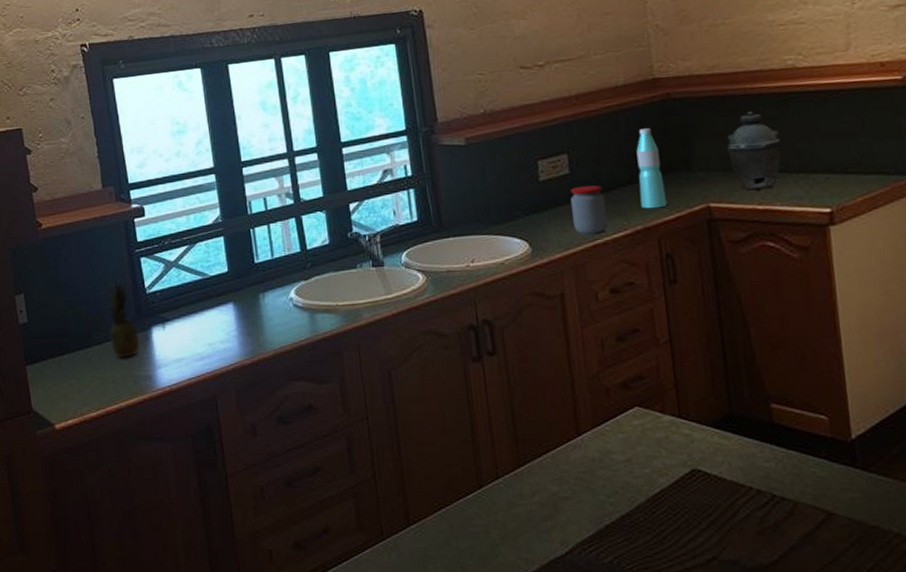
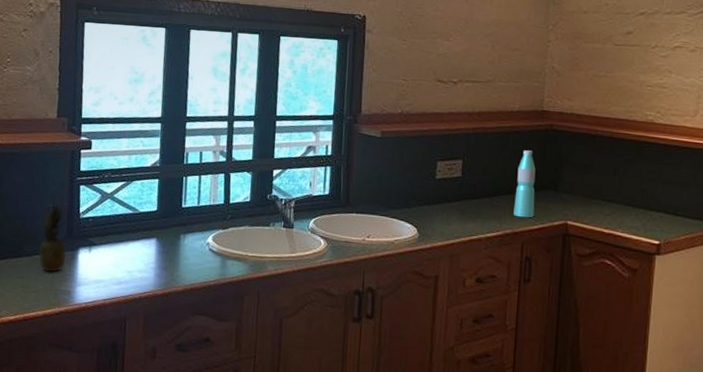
jar: present [570,185,608,235] -> none [456,189,486,231]
kettle: present [726,111,781,191] -> none [589,151,631,217]

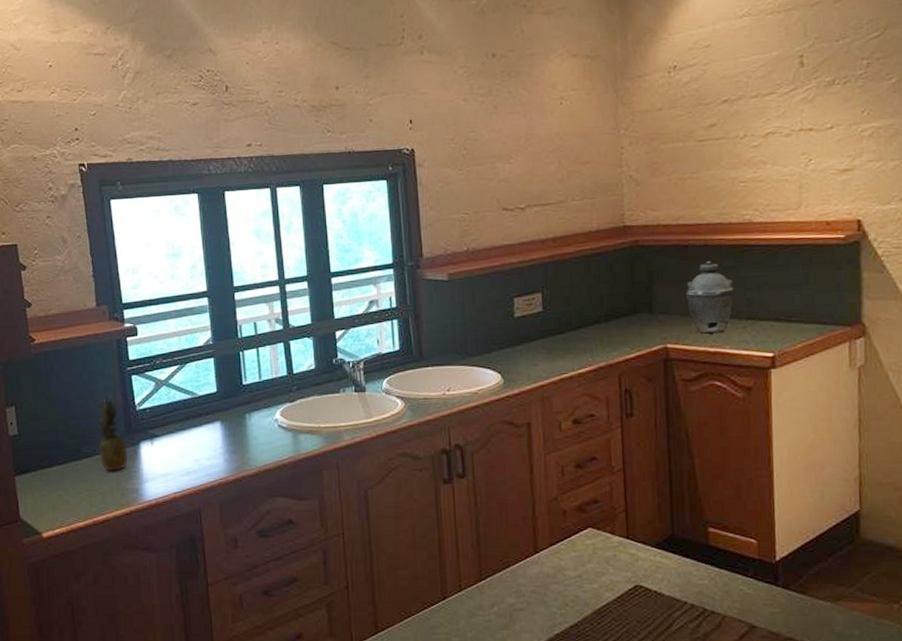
water bottle: present [513,150,536,218] -> none [604,272,629,347]
kettle: none [589,151,631,217] -> present [686,260,734,334]

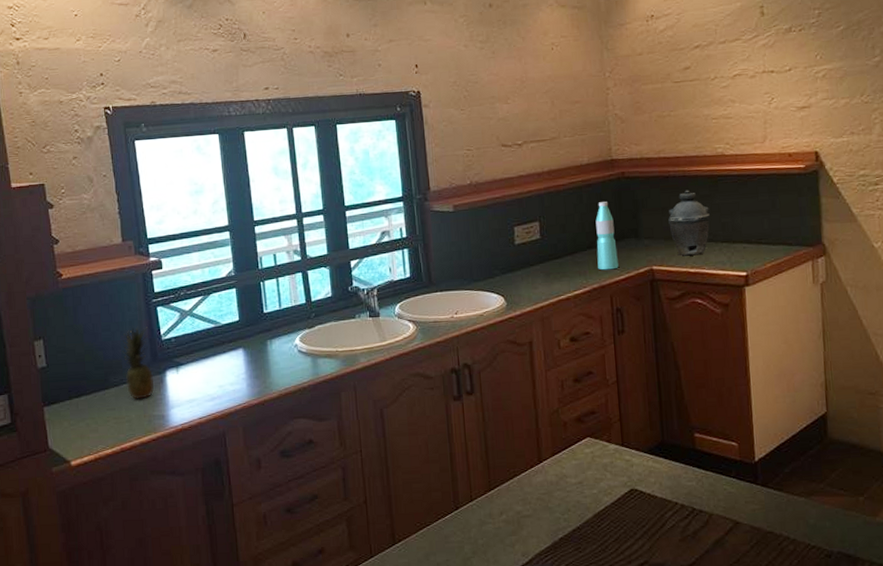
water bottle: none [604,272,629,347] -> present [595,202,619,270]

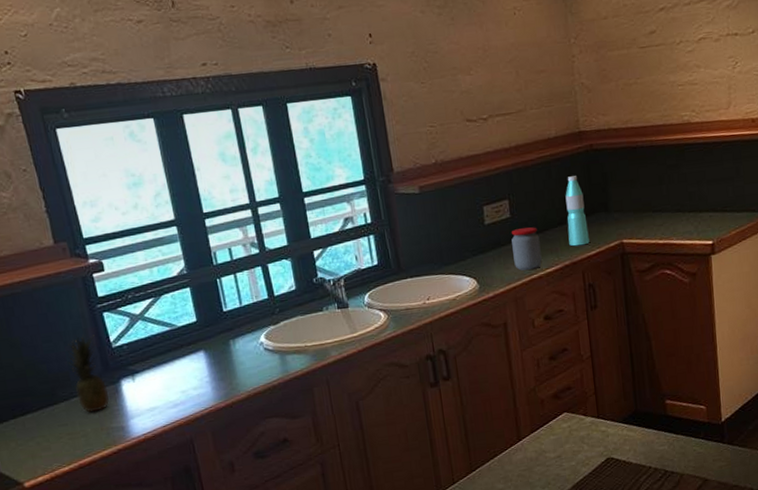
jar: none [540,249,570,292] -> present [511,227,542,271]
kettle: present [668,190,710,256] -> none [636,160,677,228]

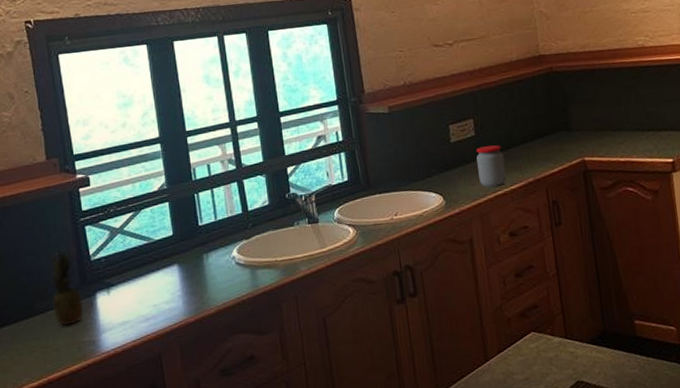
water bottle: present [565,176,590,246] -> none [527,96,552,164]

